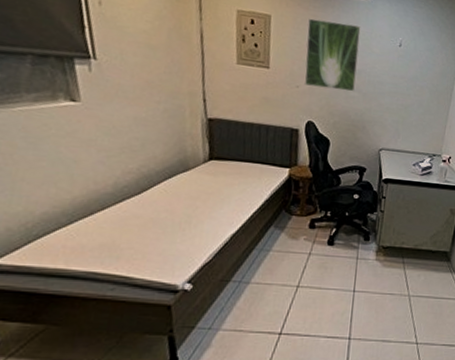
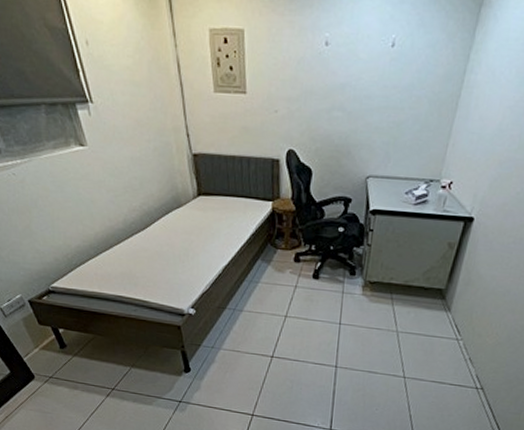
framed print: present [304,18,361,92] -> none [283,26,345,112]

